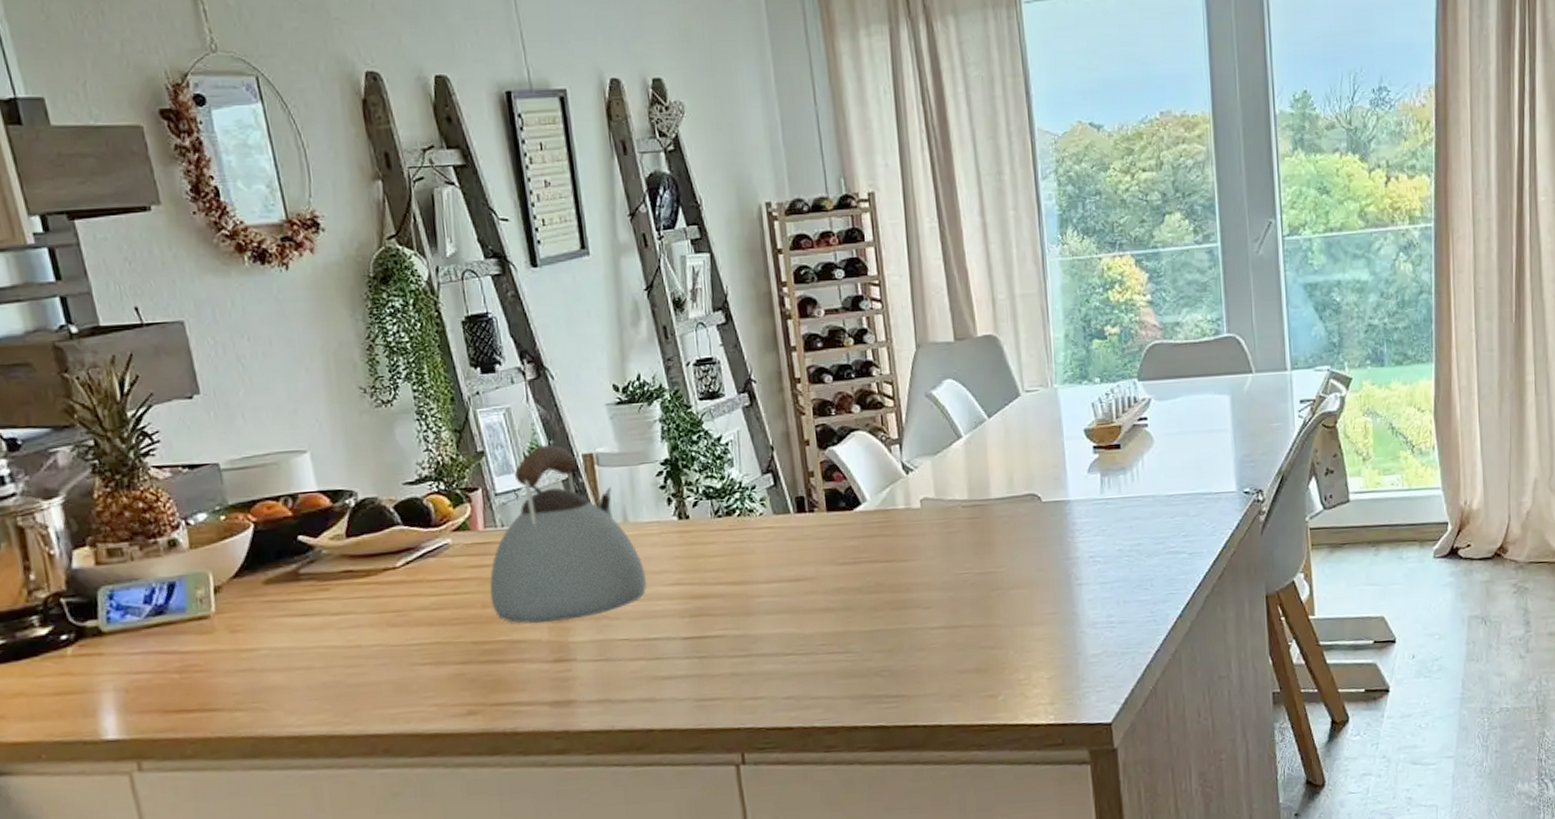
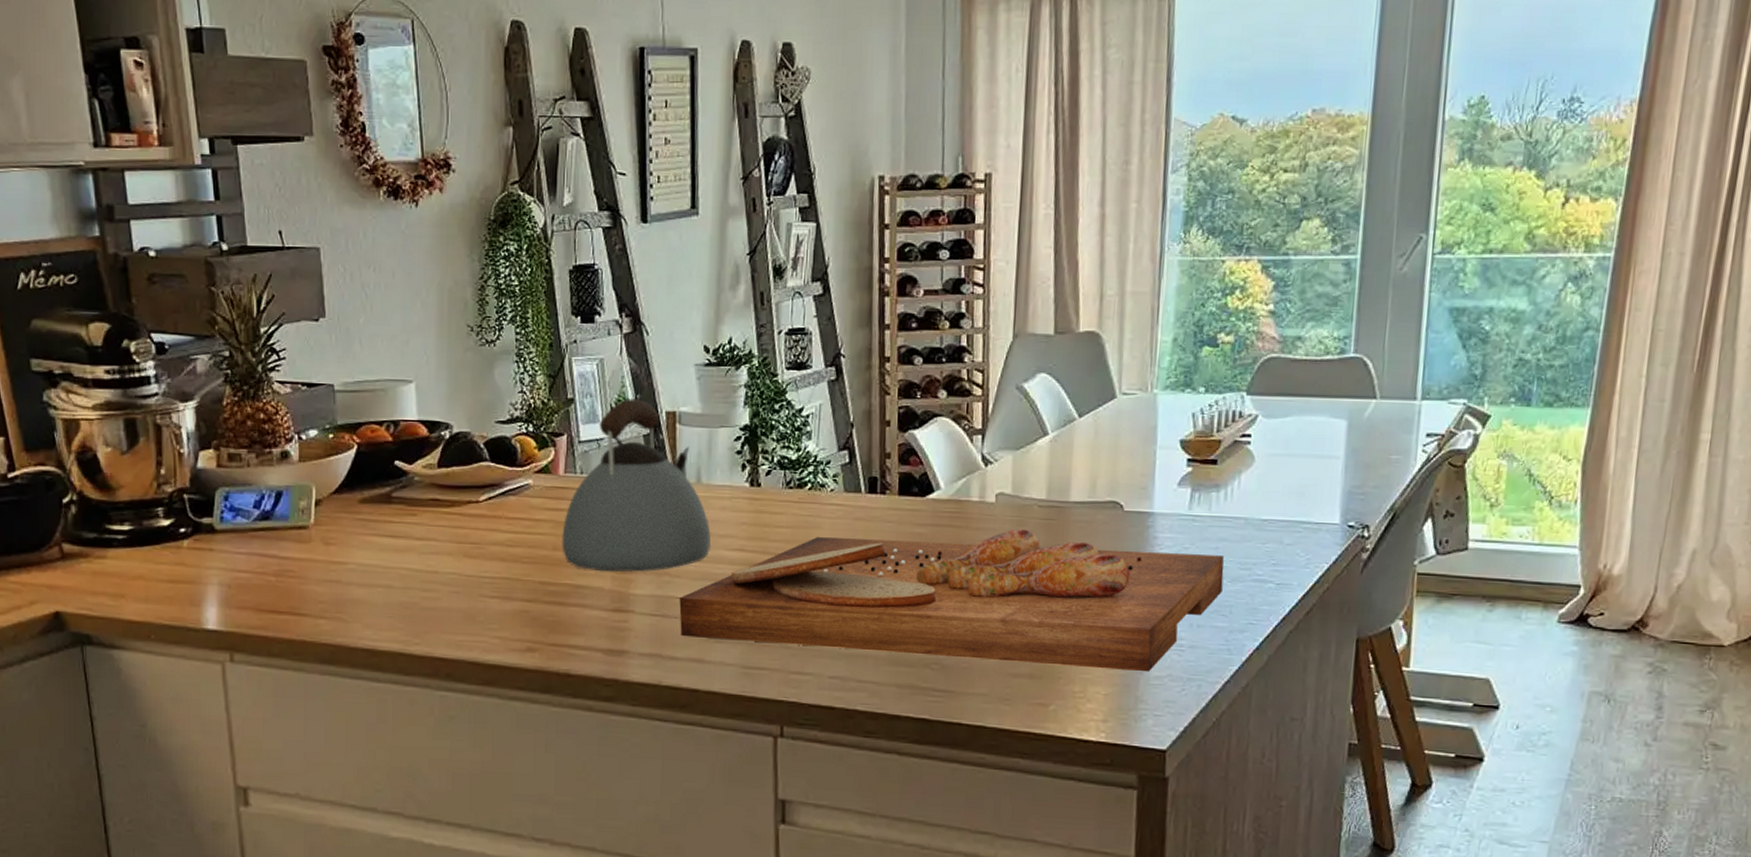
cutting board: none [621,530,1142,678] -> present [679,529,1224,672]

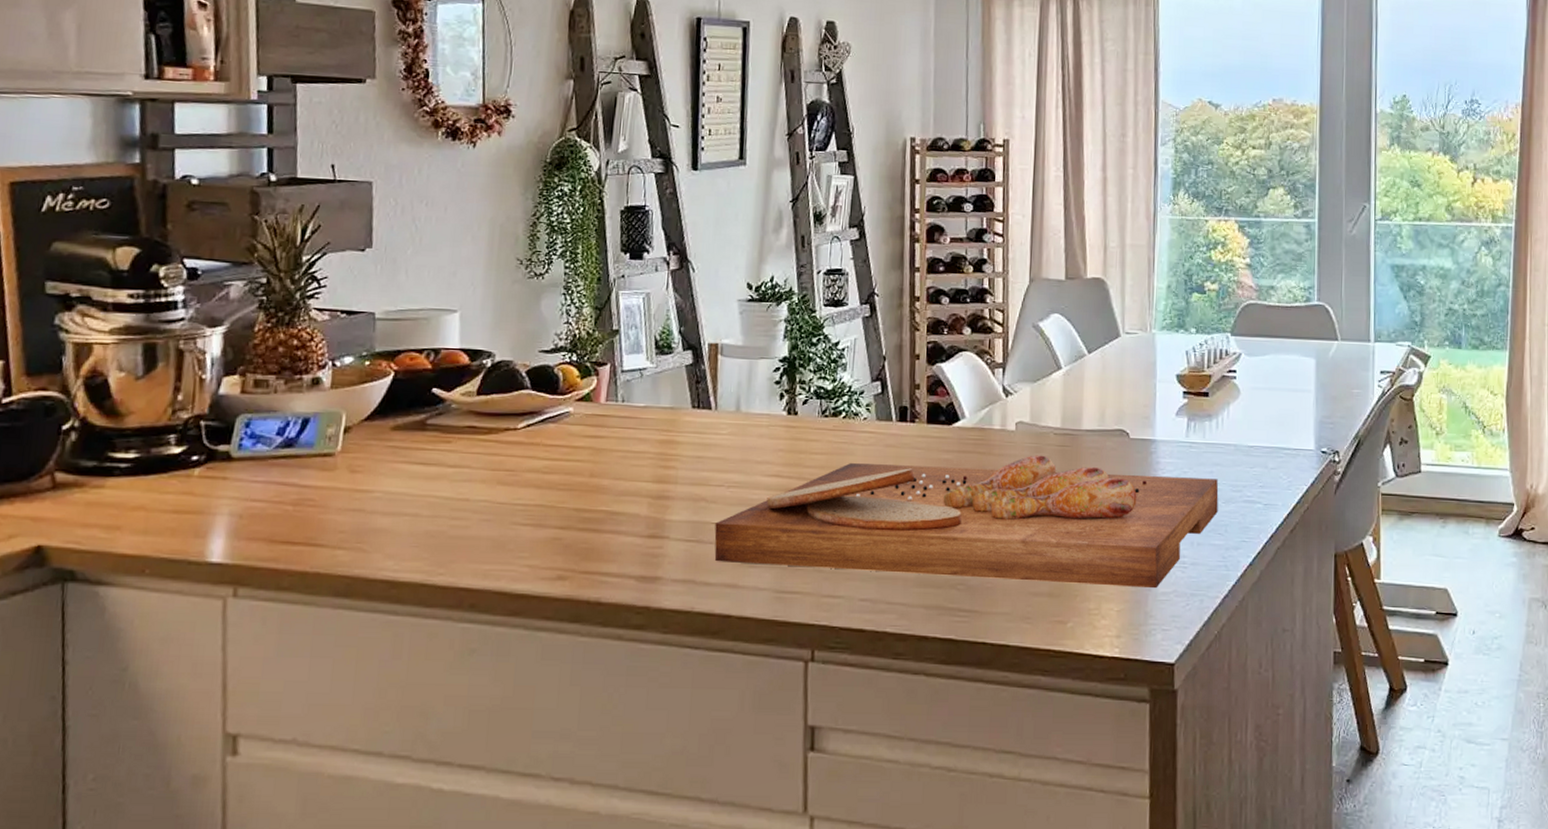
kettle: present [561,398,712,573] -> none [599,331,749,499]

